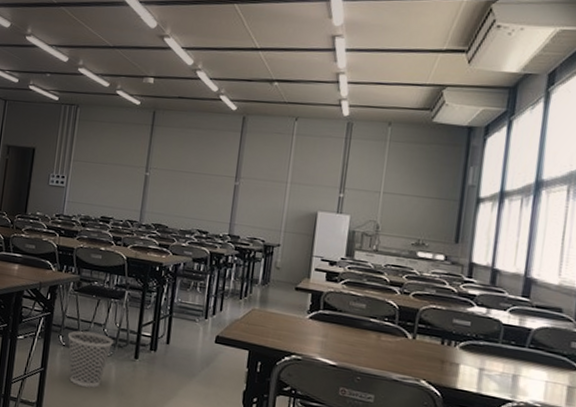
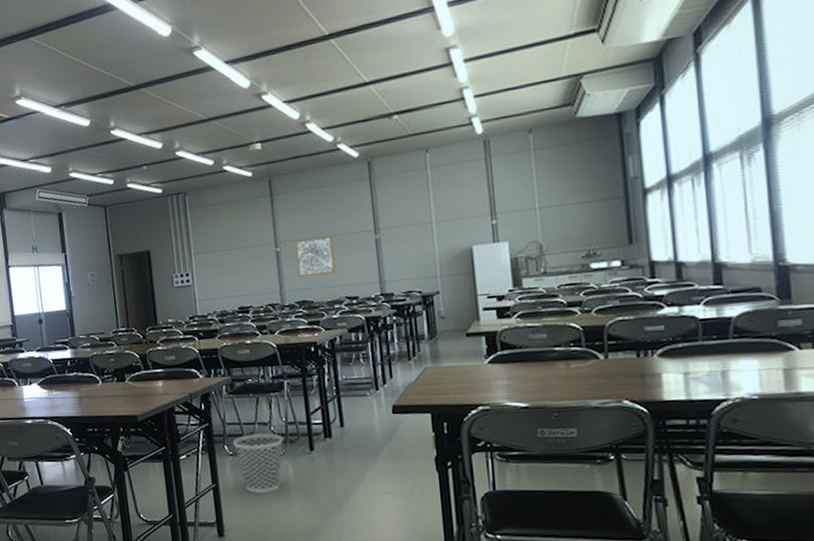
wall art: none [160,170,197,206] -> present [295,235,336,277]

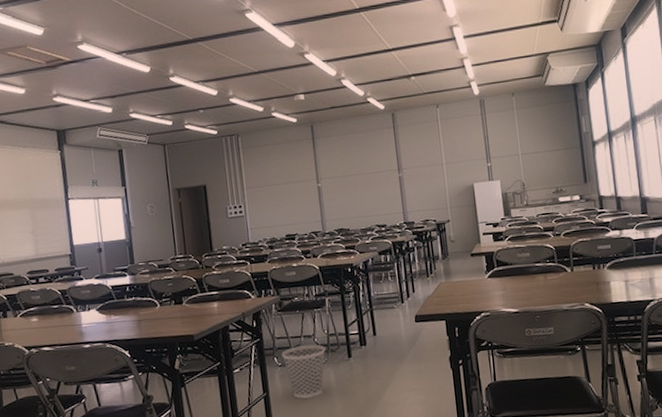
wall art: present [295,235,336,277] -> none [334,173,368,208]

